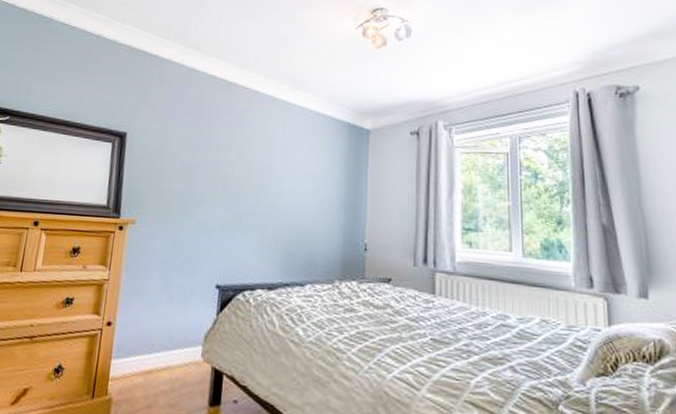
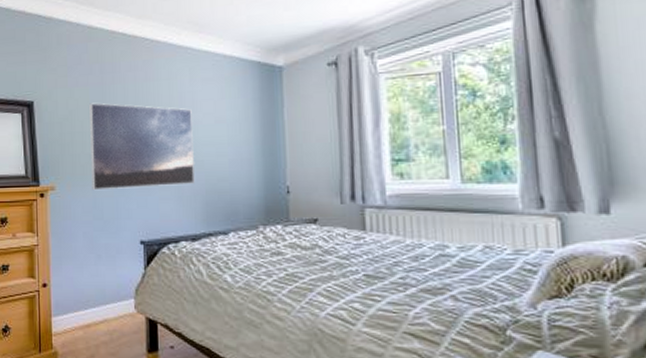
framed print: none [174,141,282,232] -> present [89,103,195,191]

